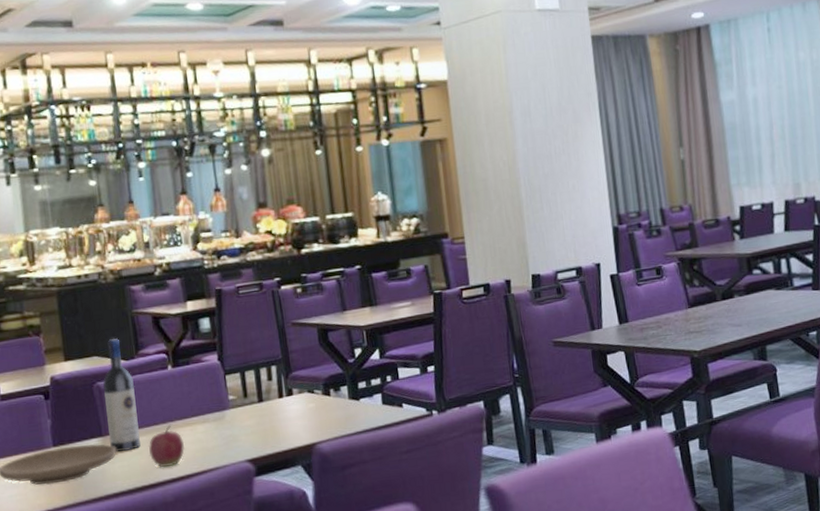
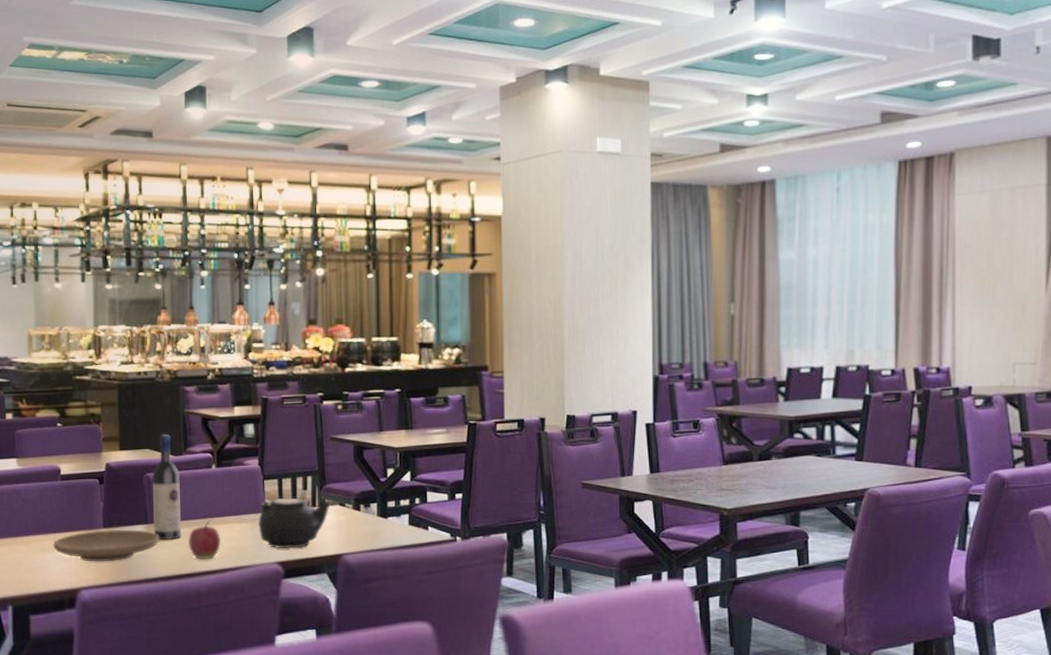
teapot: none [223,387,300,446] -> present [258,497,332,549]

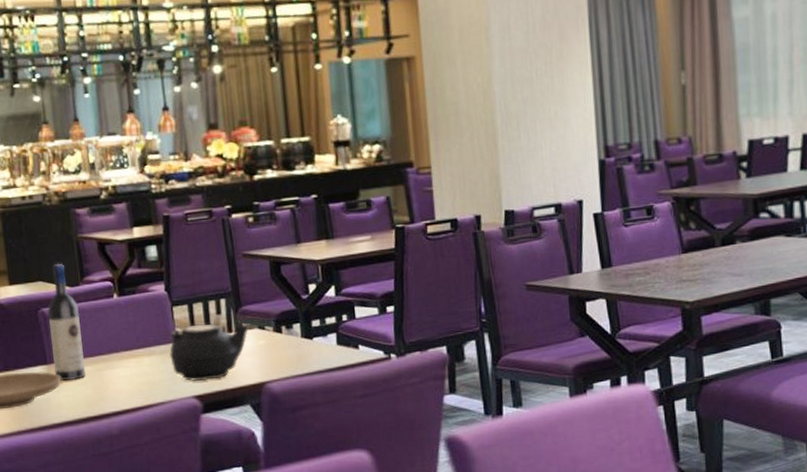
apple: present [189,520,221,560] -> none [94,355,130,399]

